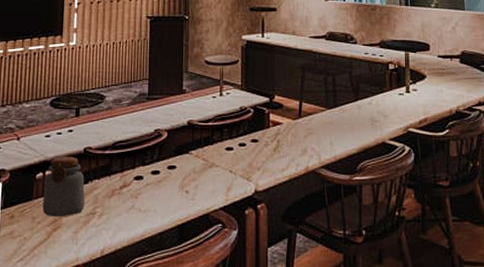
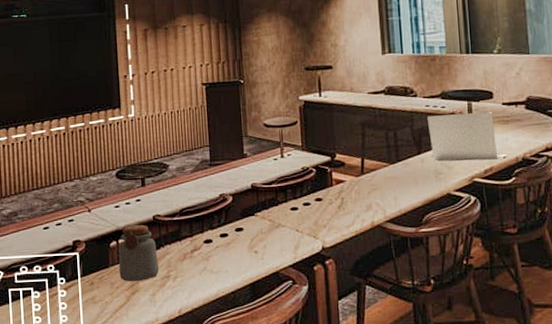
laptop: none [366,64,443,110] -> present [428,112,508,162]

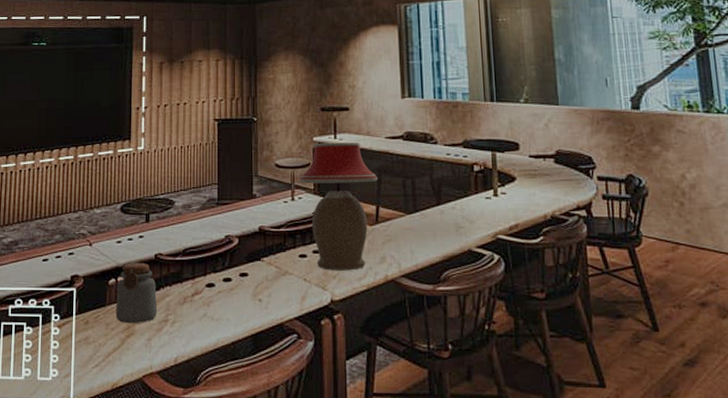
table lamp: none [287,99,362,221] -> present [299,142,378,271]
laptop: present [428,112,508,162] -> none [448,164,536,216]

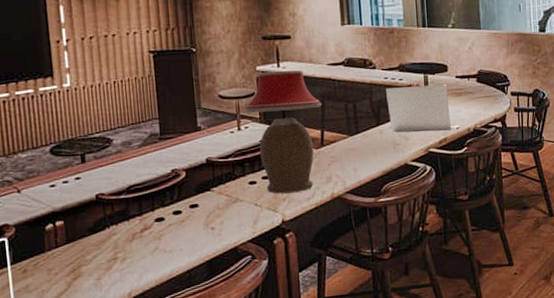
jar: present [116,262,158,323] -> none [55,204,105,267]
laptop: none [448,164,536,216] -> present [386,85,461,133]

